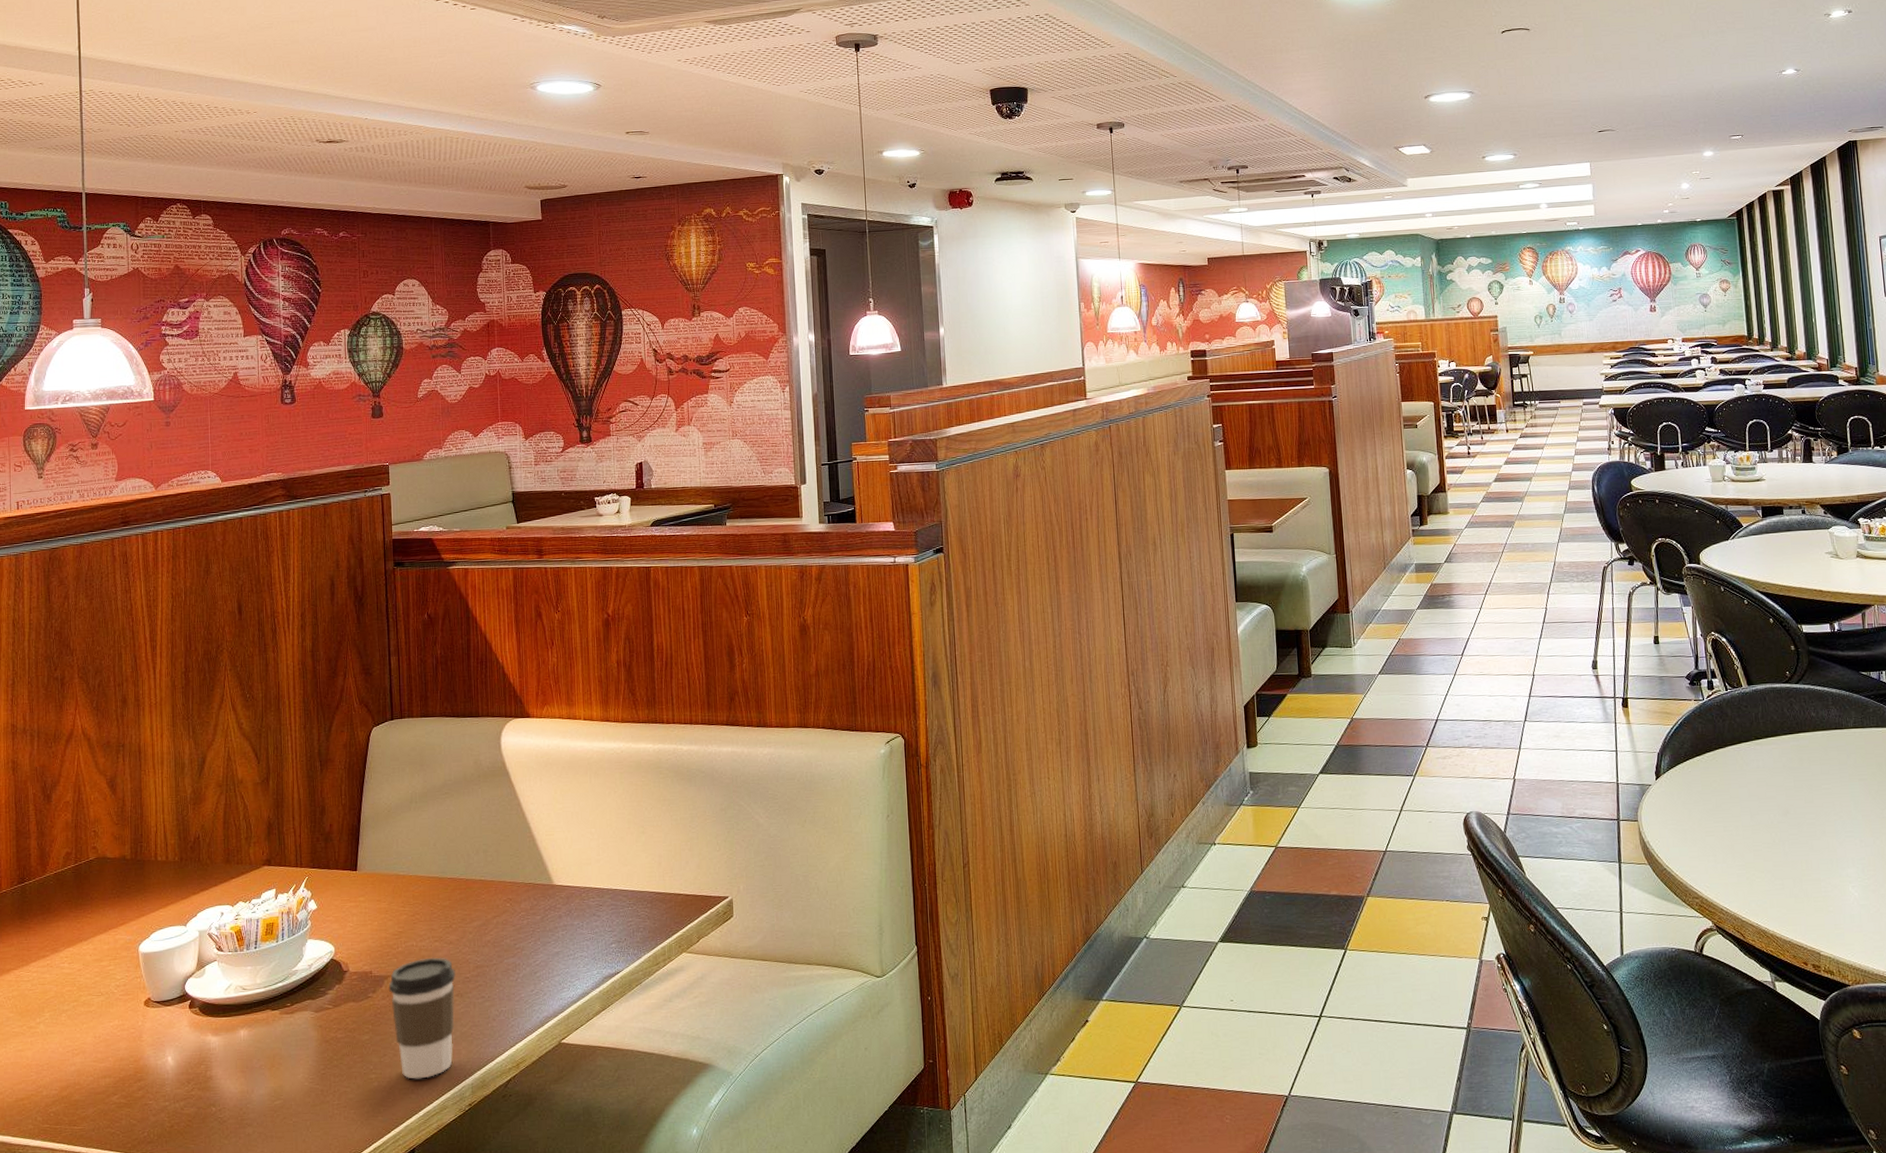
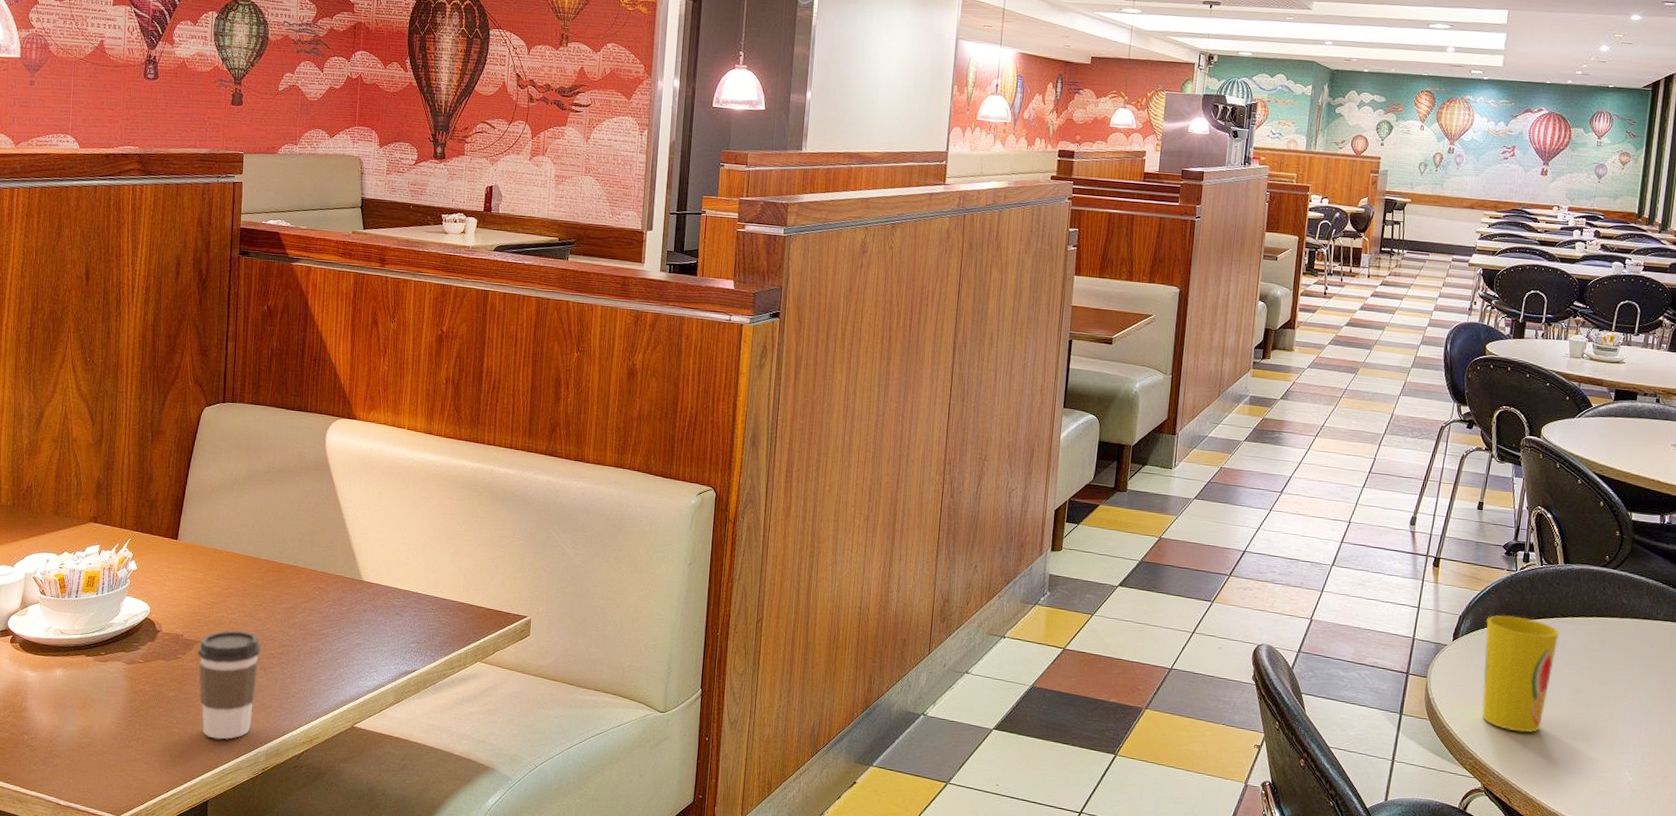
cup: none [1684,745,1759,863] -> present [1482,615,1560,733]

